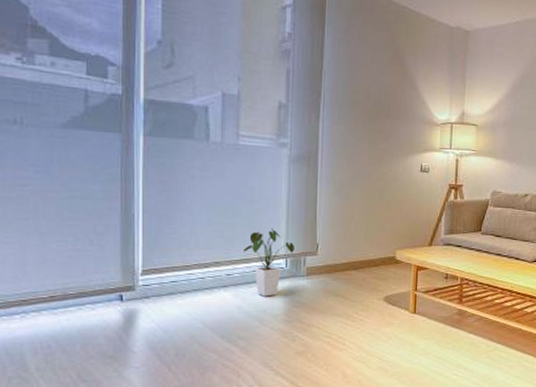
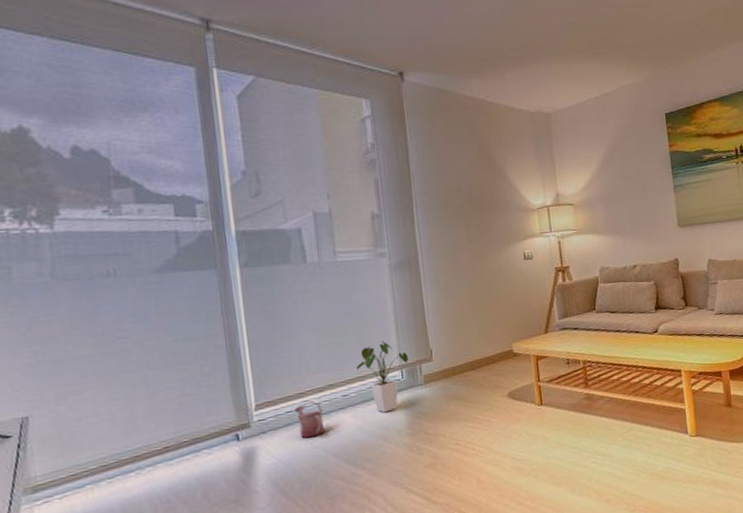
watering can: none [179,275,206,309] -> present [295,401,325,438]

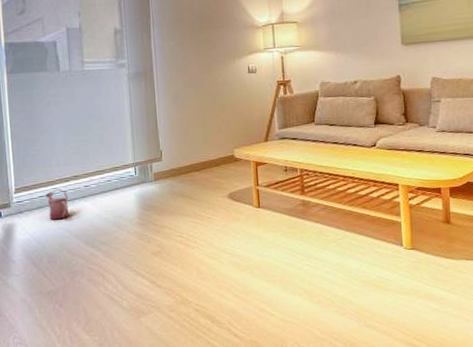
house plant: present [356,340,408,413] -> none [97,140,141,203]

